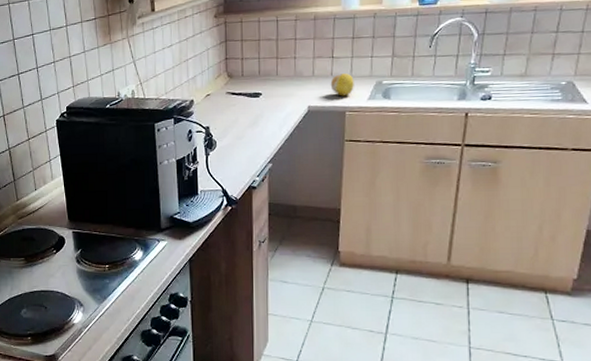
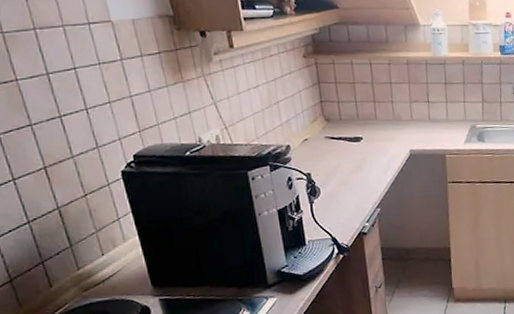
fruit: present [330,73,354,96] -> none [428,117,451,140]

